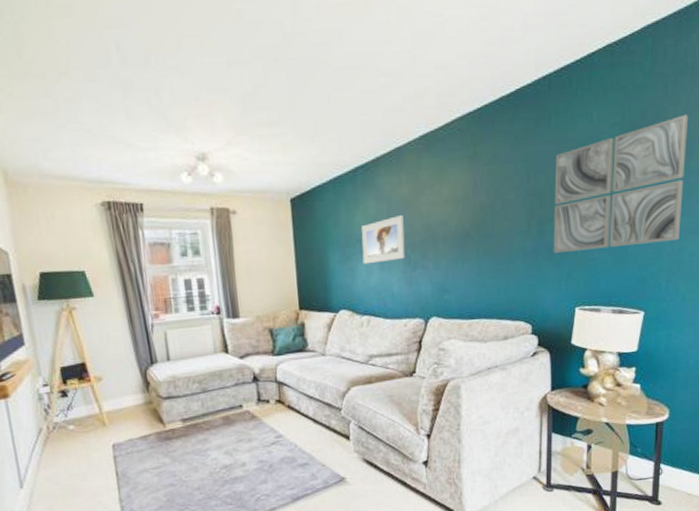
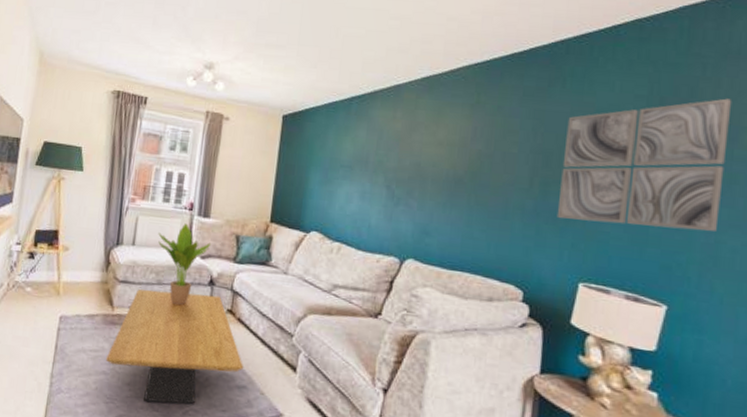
coffee table: none [170,390,303,500] -> present [106,289,244,404]
potted plant: none [191,328,247,408] -> present [158,223,211,306]
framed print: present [361,215,405,265] -> none [343,148,393,193]

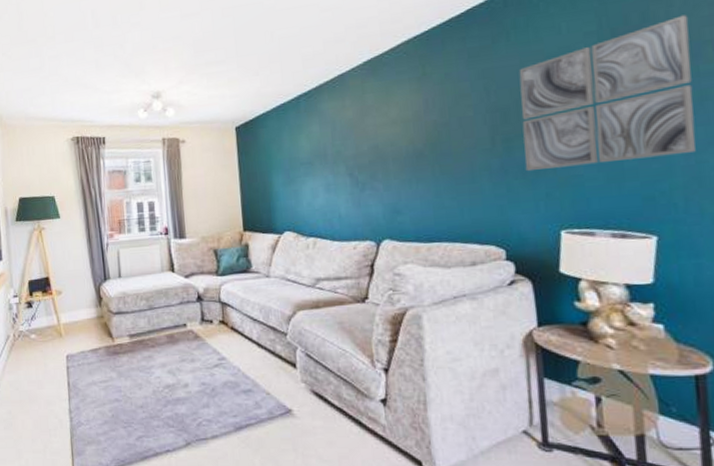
coffee table: present [106,289,244,404] -> none [116,310,246,420]
potted plant: present [158,223,211,306] -> none [140,248,192,326]

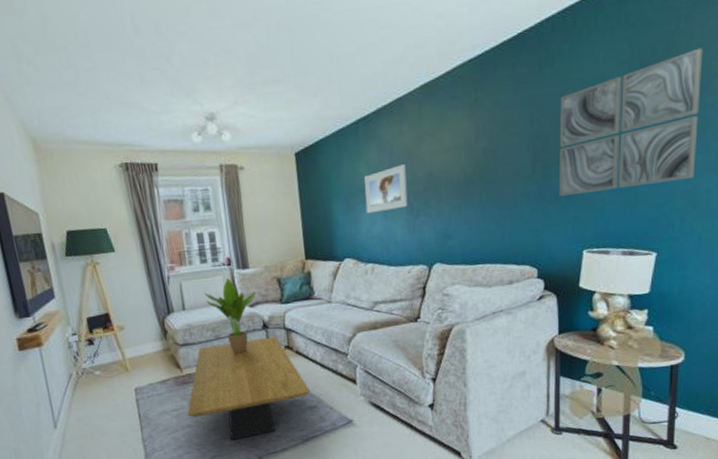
coffee table: none [116,310,246,420] -> present [187,336,311,440]
potted plant: none [140,248,192,326] -> present [204,278,256,354]
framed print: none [305,138,353,187] -> present [364,164,408,214]

